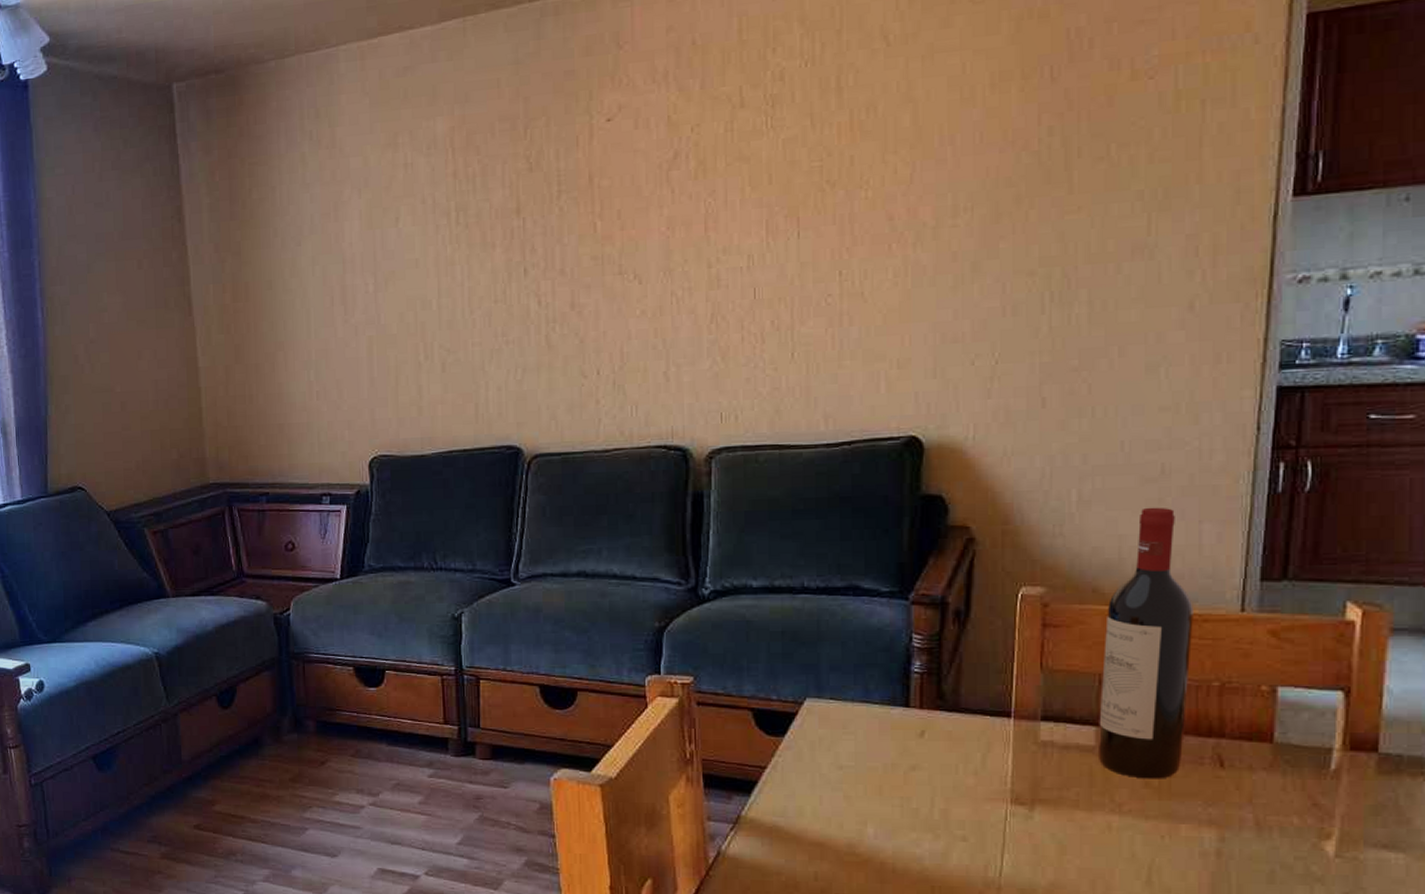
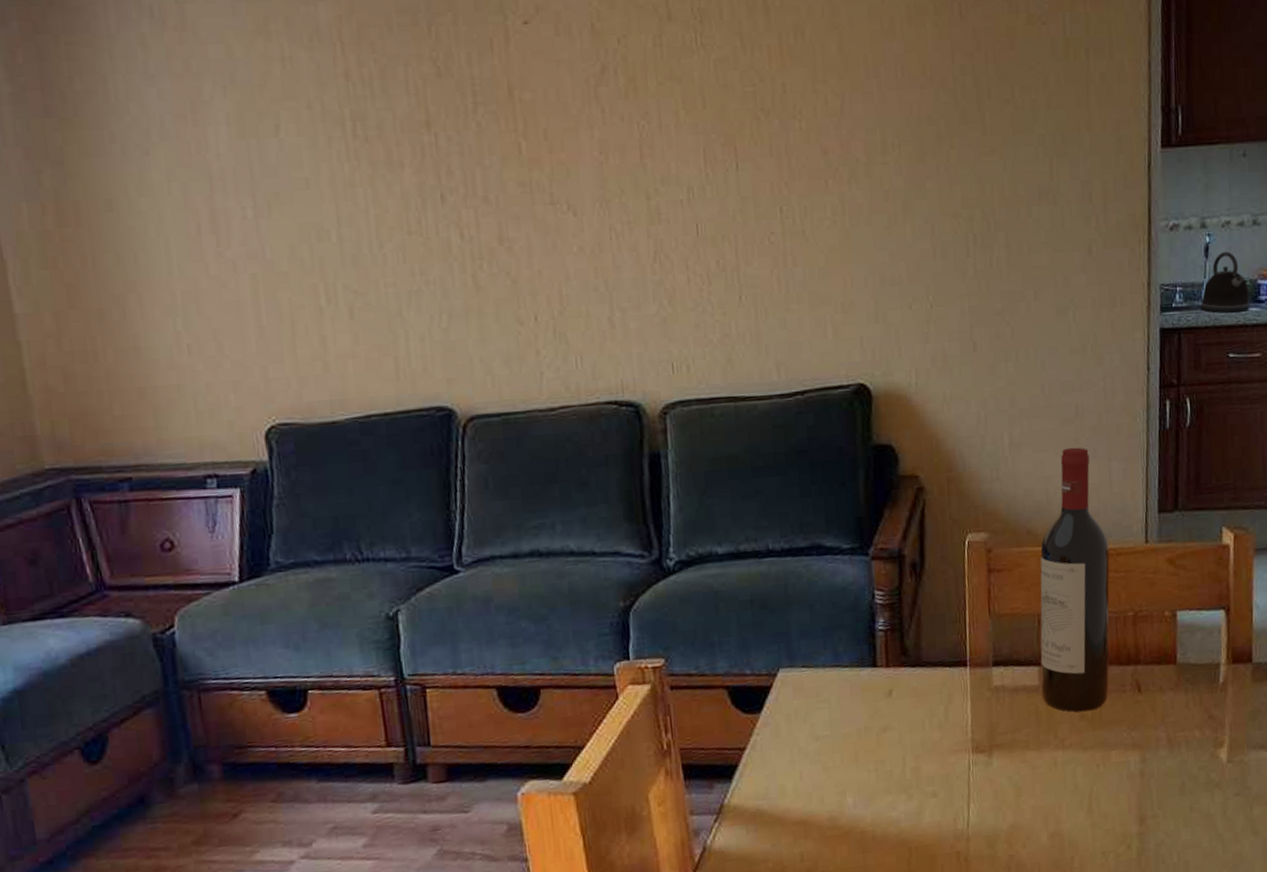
kettle: none [1333,304,1403,371] -> present [1200,251,1250,313]

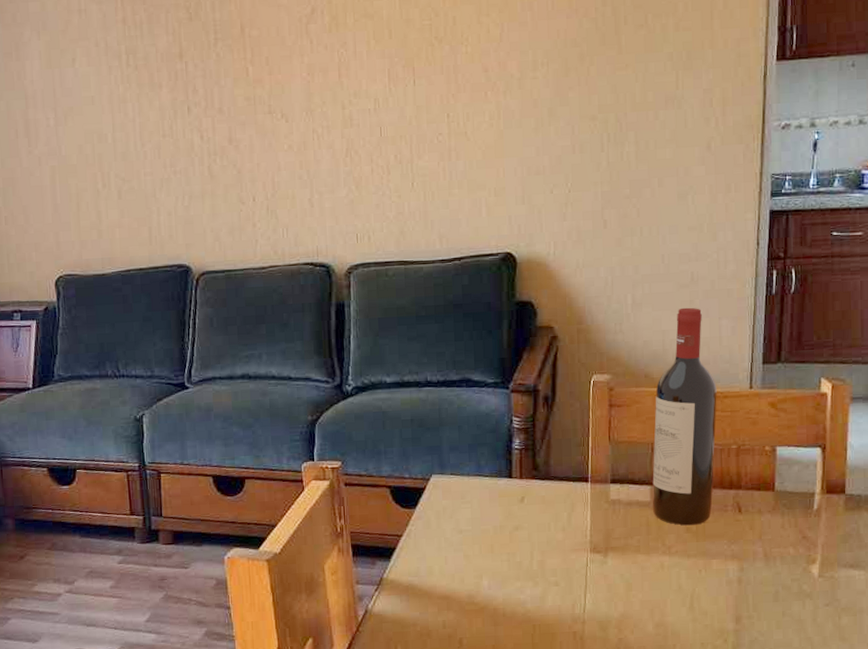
kettle: present [1200,251,1250,313] -> none [807,146,854,198]

